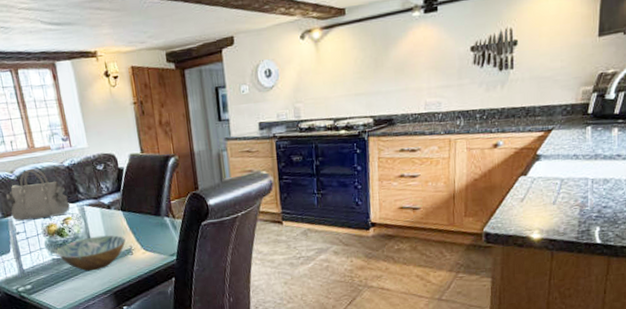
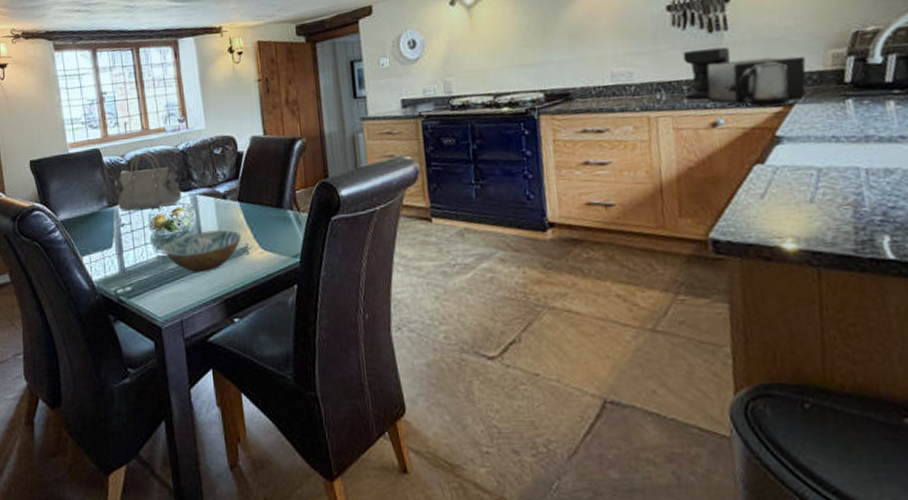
coffee maker: none [477,83,513,126] -> present [682,47,731,100]
toaster: none [493,92,564,130] -> present [706,56,807,105]
kettle: none [516,95,551,133] -> present [738,61,789,109]

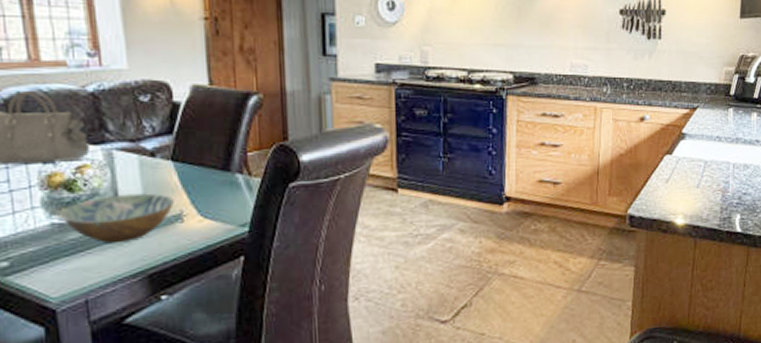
coffee maker: present [682,47,731,100] -> none [624,53,660,96]
toaster: present [706,56,807,105] -> none [640,66,708,105]
kettle: present [738,61,789,109] -> none [663,71,696,109]

